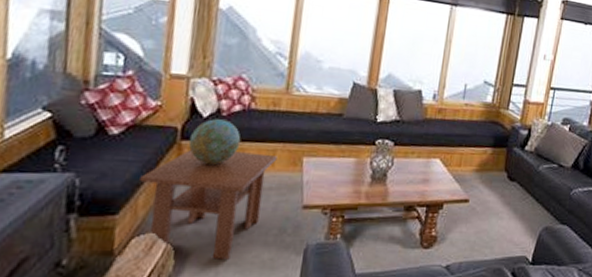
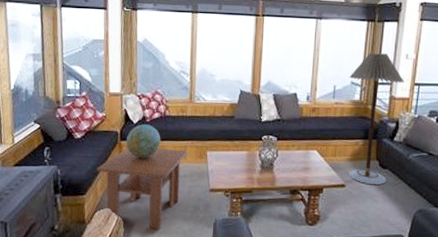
floor lamp: none [473,50,540,200] -> present [349,53,404,185]

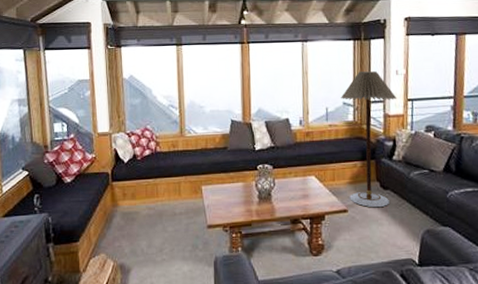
coffee table: present [97,148,188,229] -> none [89,186,182,273]
decorative globe: present [126,124,161,158] -> none [117,163,154,198]

